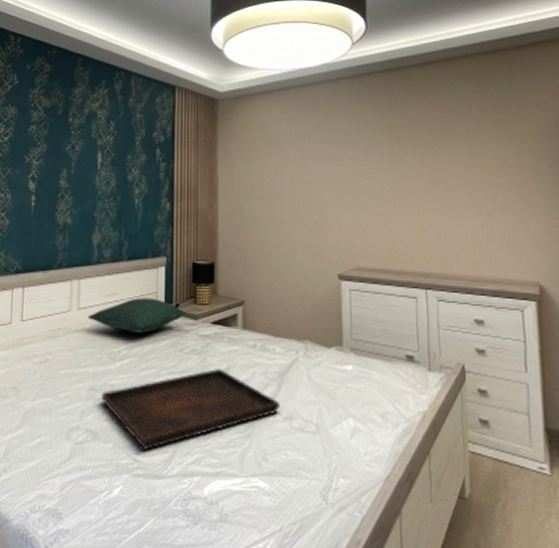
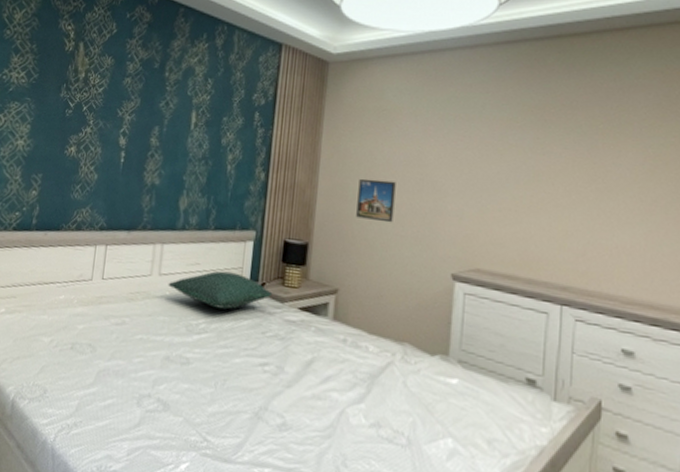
serving tray: present [102,369,281,450] -> none [176,357,369,431]
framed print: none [253,199,285,236] -> present [356,178,396,223]

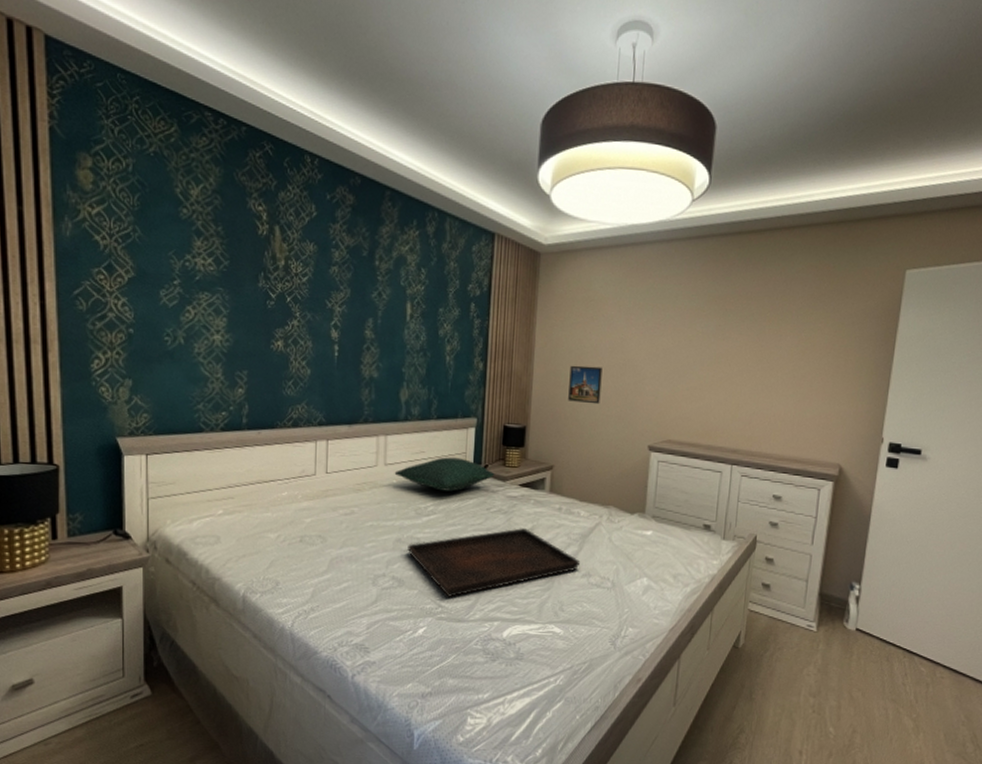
serving tray: none [176,357,369,431] -> present [408,528,581,597]

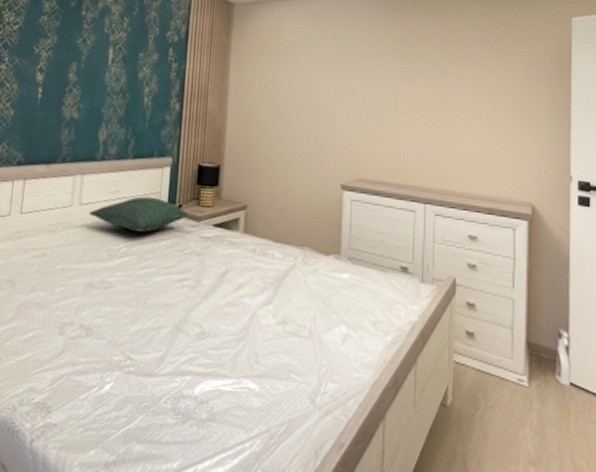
serving tray: present [408,528,581,597] -> none [98,271,276,348]
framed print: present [568,365,603,405] -> none [261,106,294,144]

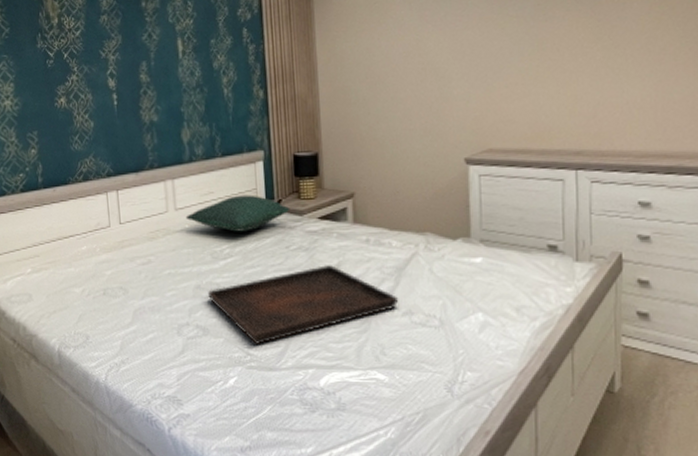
serving tray: none [98,271,276,348] -> present [208,265,399,344]

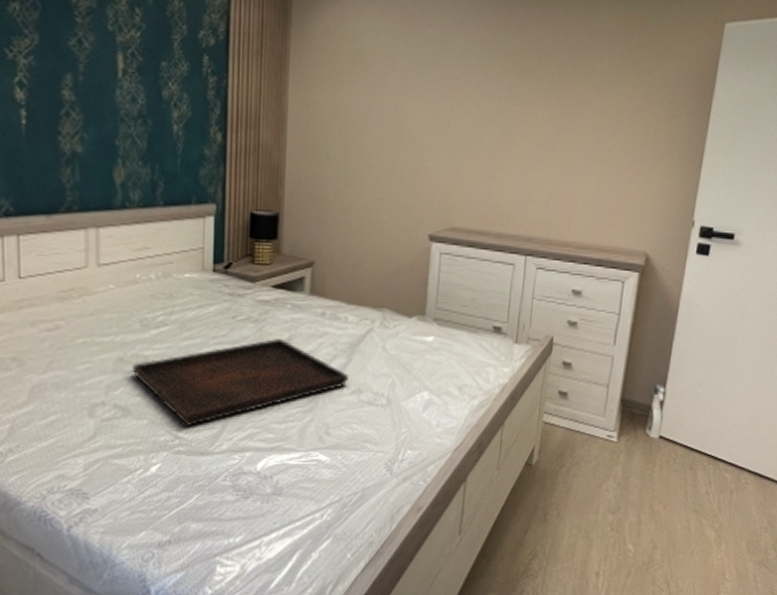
pillow: present [185,194,291,232] -> none [111,254,242,297]

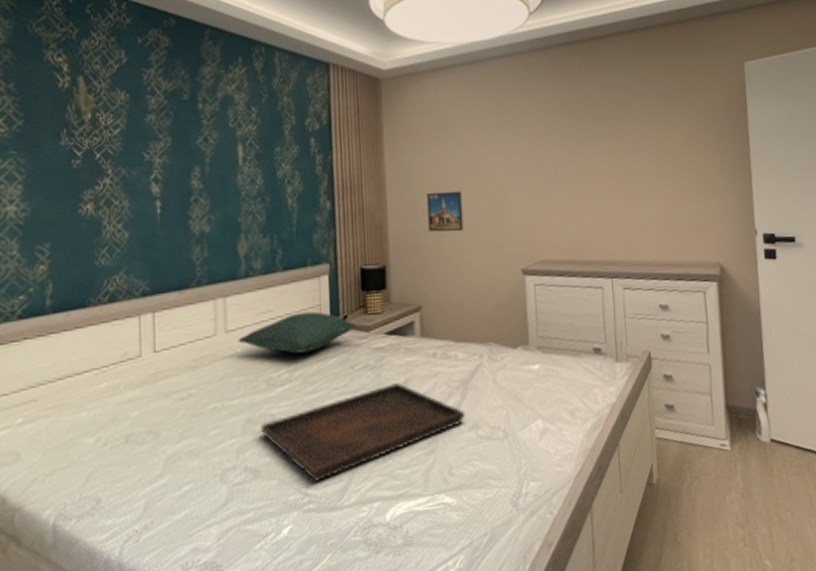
pillow: none [111,254,242,297] -> present [238,311,357,354]
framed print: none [331,136,373,185] -> present [427,191,464,232]

